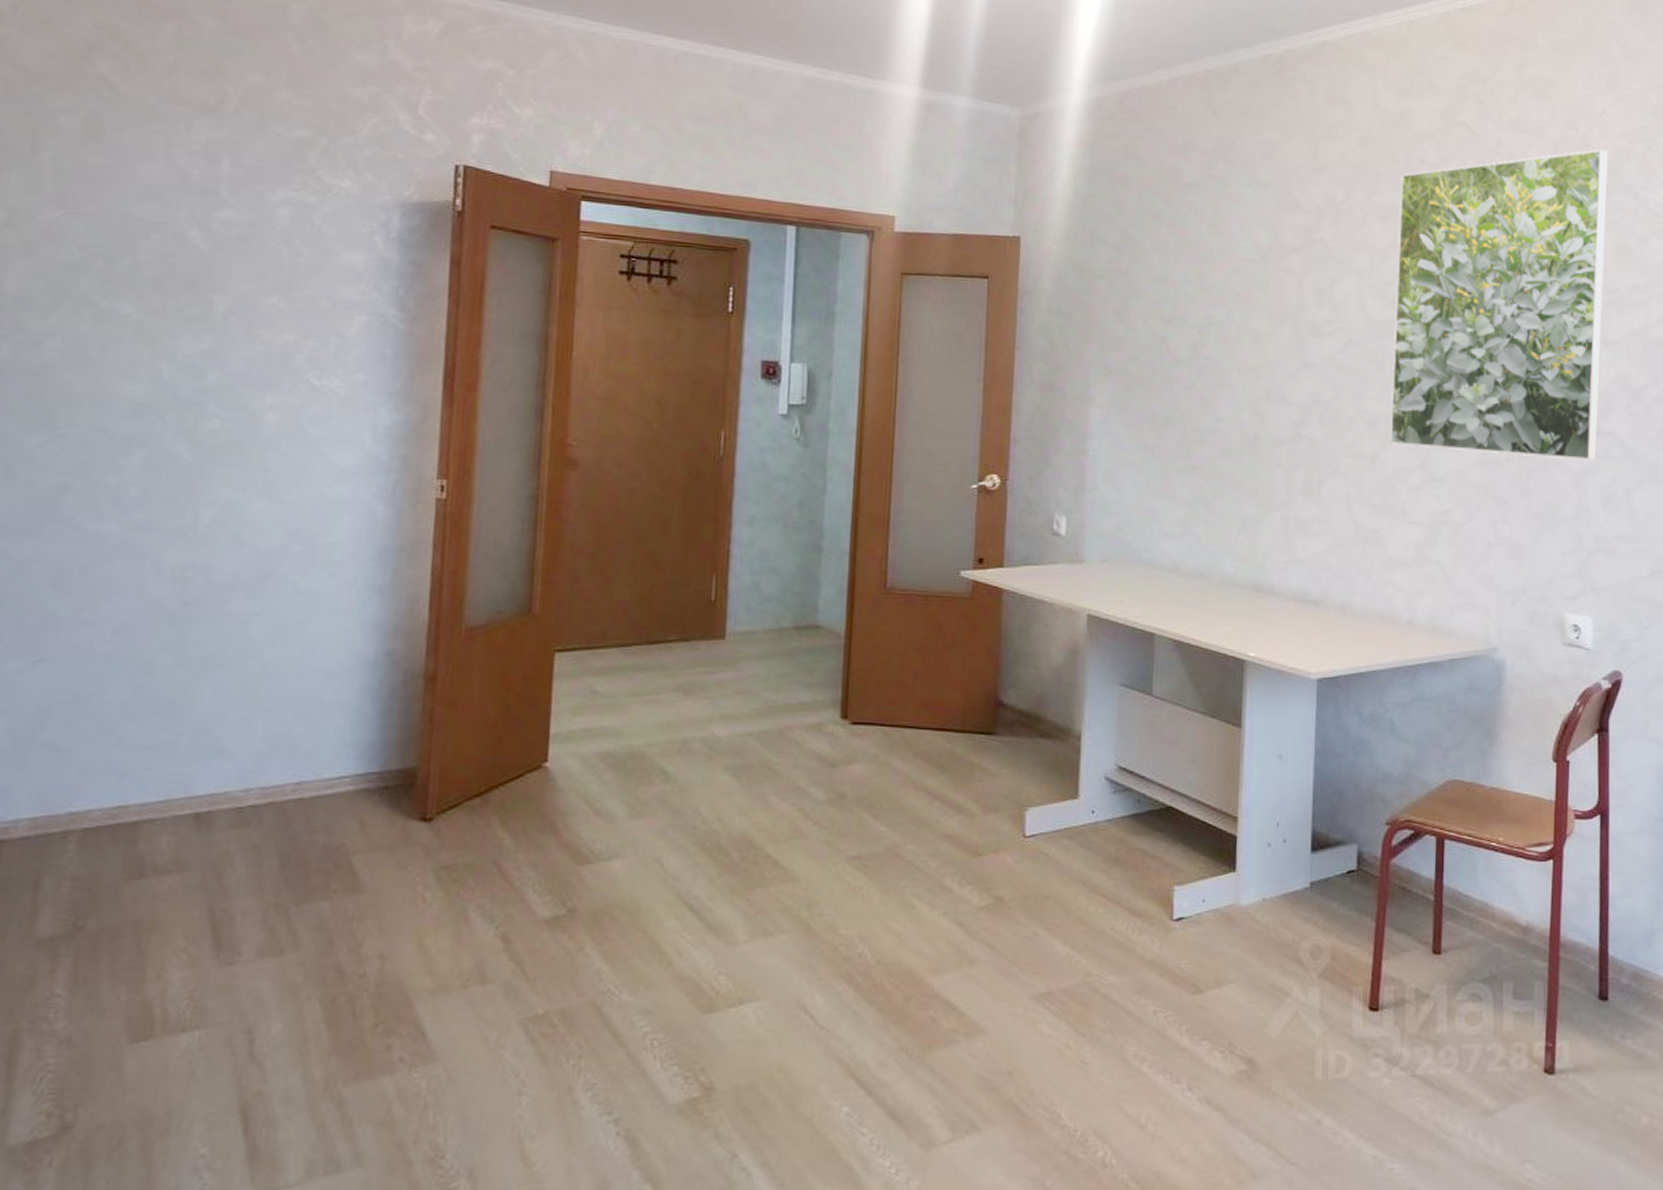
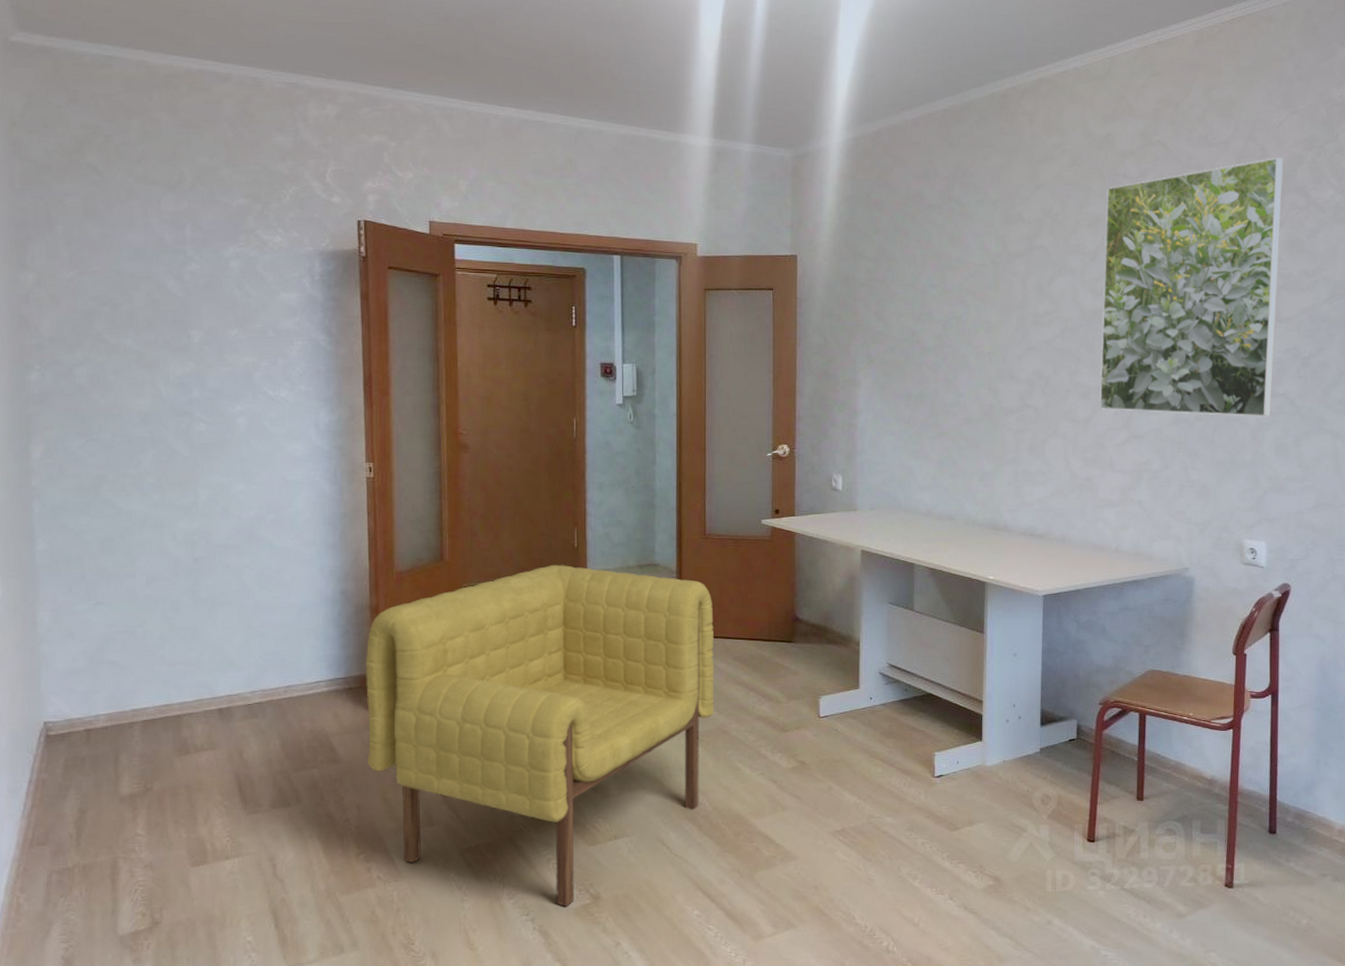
armchair: none [399,622,891,1102] -> present [365,564,715,906]

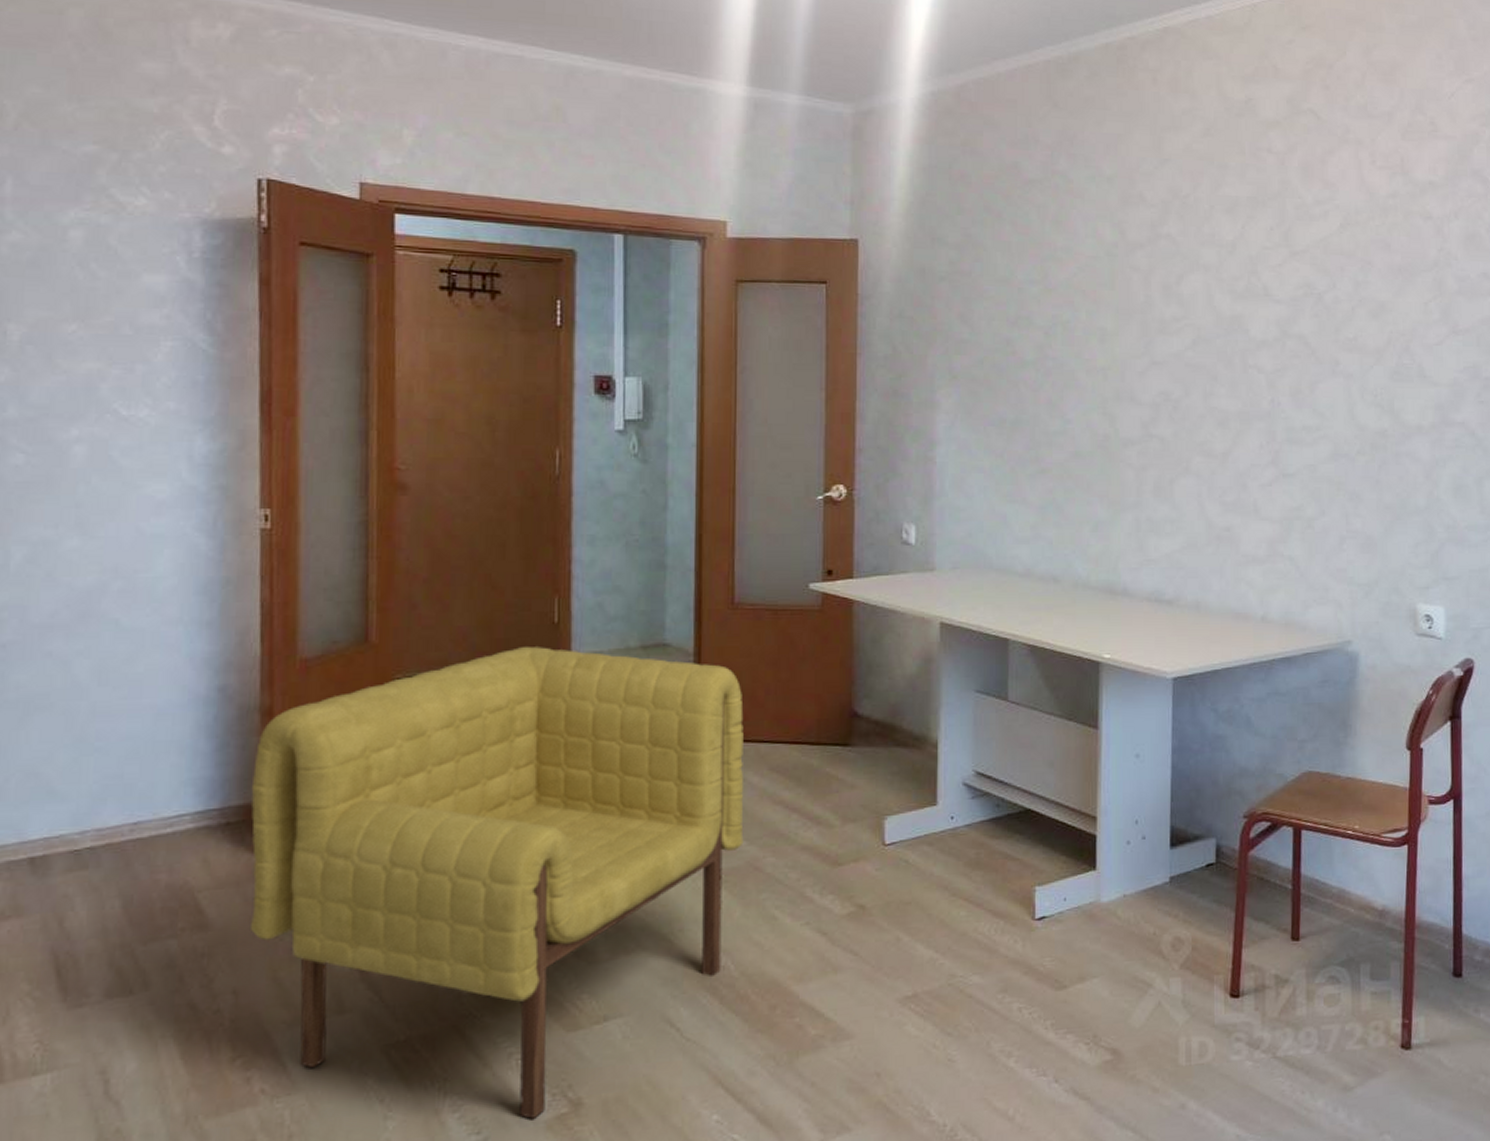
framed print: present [1099,157,1283,417] -> none [1240,133,1457,452]

